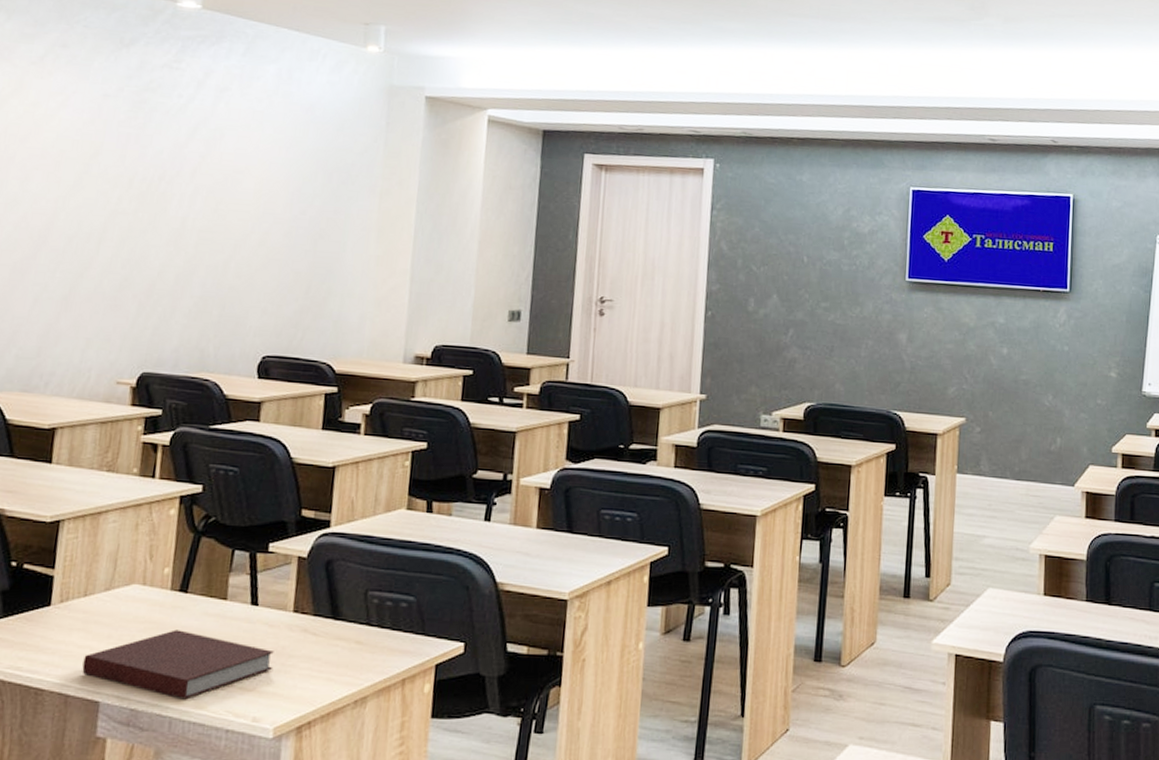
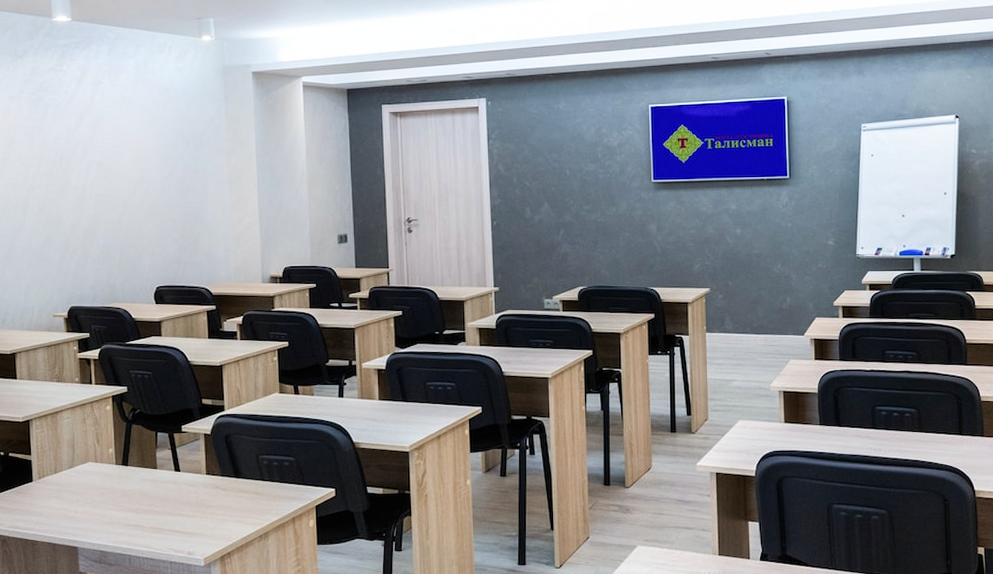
notebook: present [82,629,274,700] -> none [62,493,197,542]

